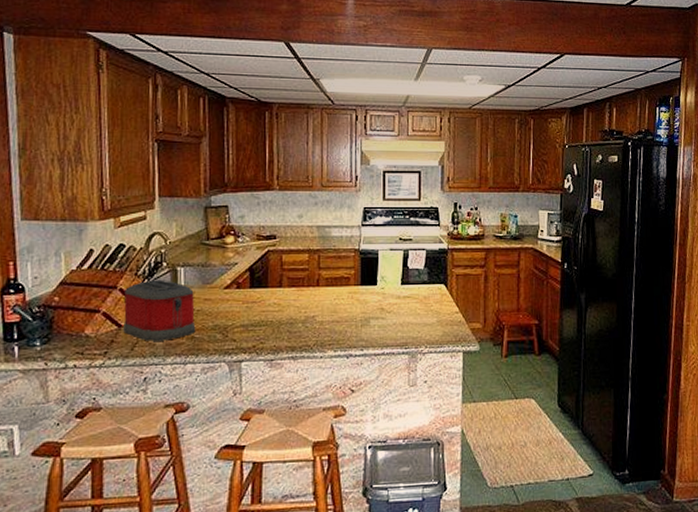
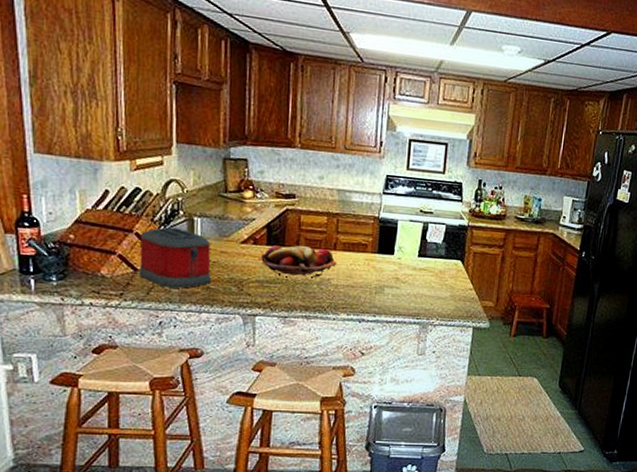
fruit basket: none [245,285,321,317] -> present [261,245,337,278]

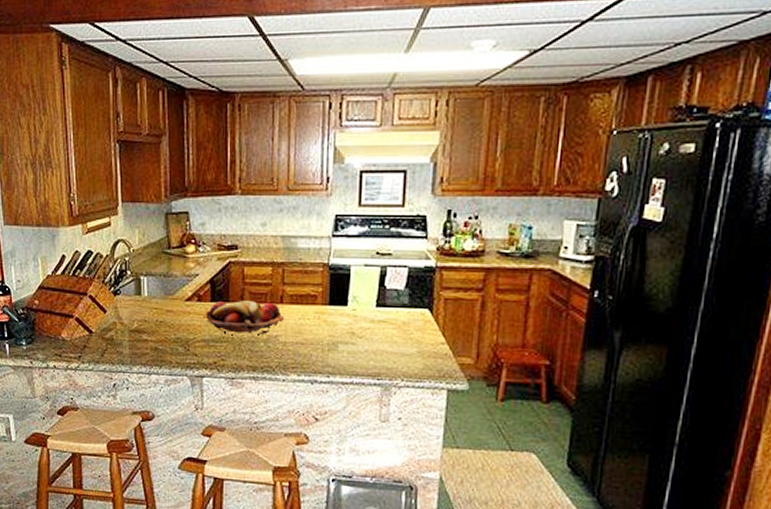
toaster: present [139,227,212,288] -> none [94,288,159,350]

